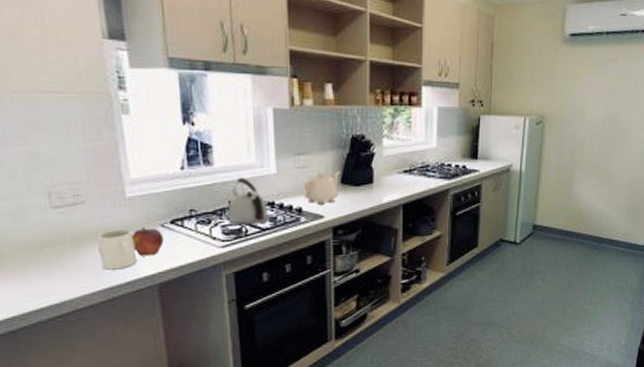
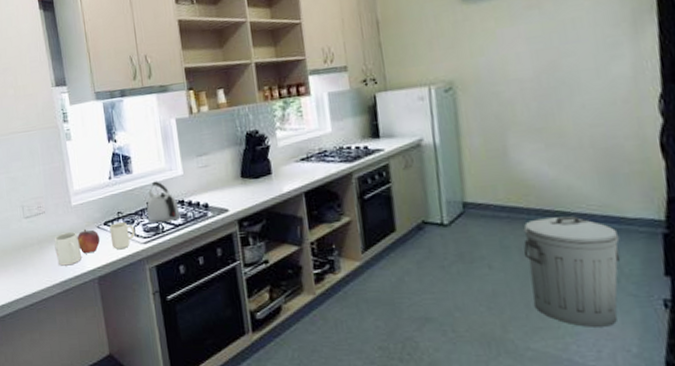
cup: none [177,222,212,253] -> present [109,222,136,250]
teapot: present [303,171,340,205] -> none [207,166,240,199]
trash can: none [568,241,631,327] -> present [523,216,621,327]

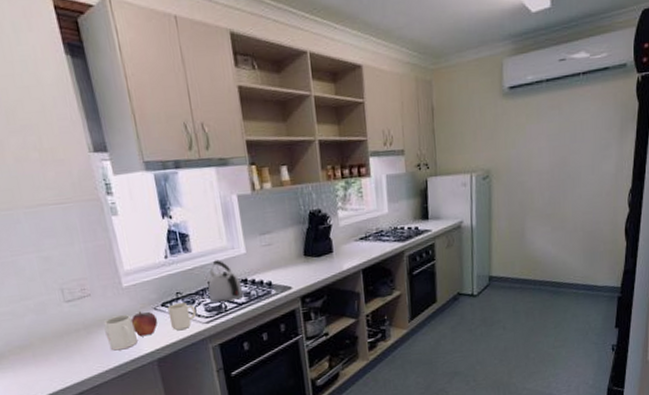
trash can: present [523,216,621,327] -> none [528,285,591,369]

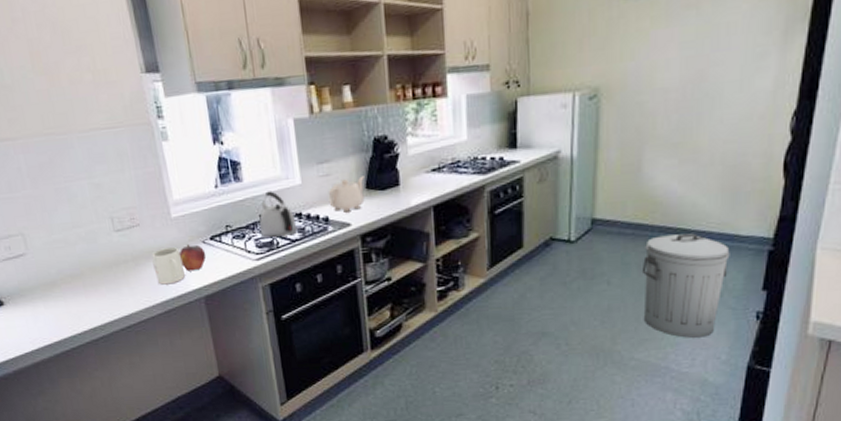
cup: present [167,302,197,331] -> none [216,237,247,267]
teapot: none [270,245,303,277] -> present [328,176,365,213]
trash can: none [528,285,591,369] -> present [641,233,730,338]

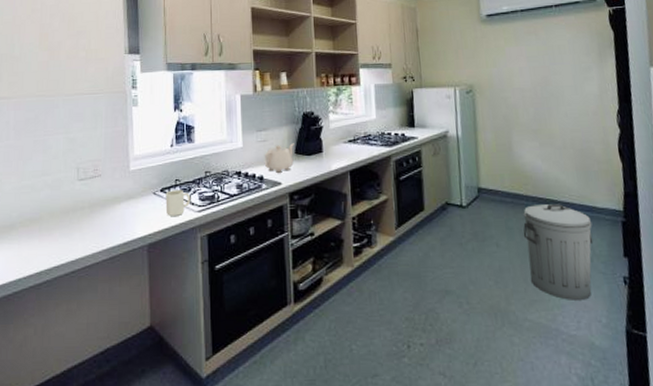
mug: present [151,246,185,285] -> none [106,196,133,232]
fruit: present [179,243,207,272] -> none [131,194,155,220]
cup: none [216,237,247,267] -> present [165,190,191,217]
kettle: present [259,191,298,239] -> none [204,151,236,193]

